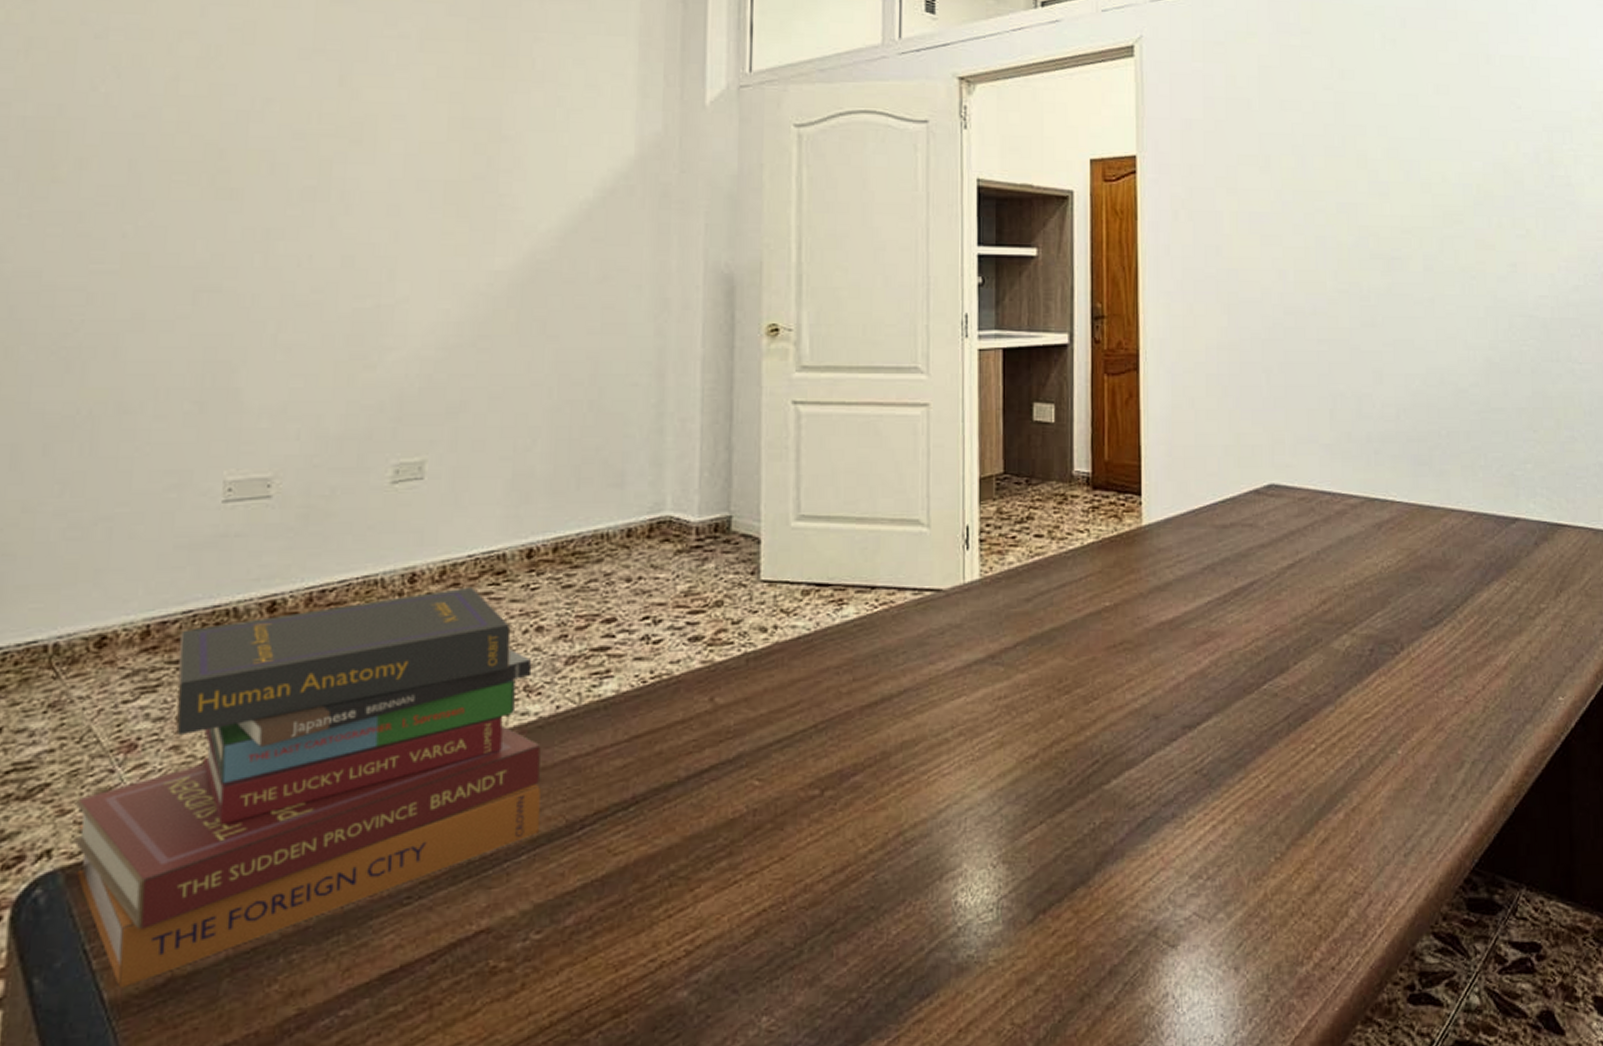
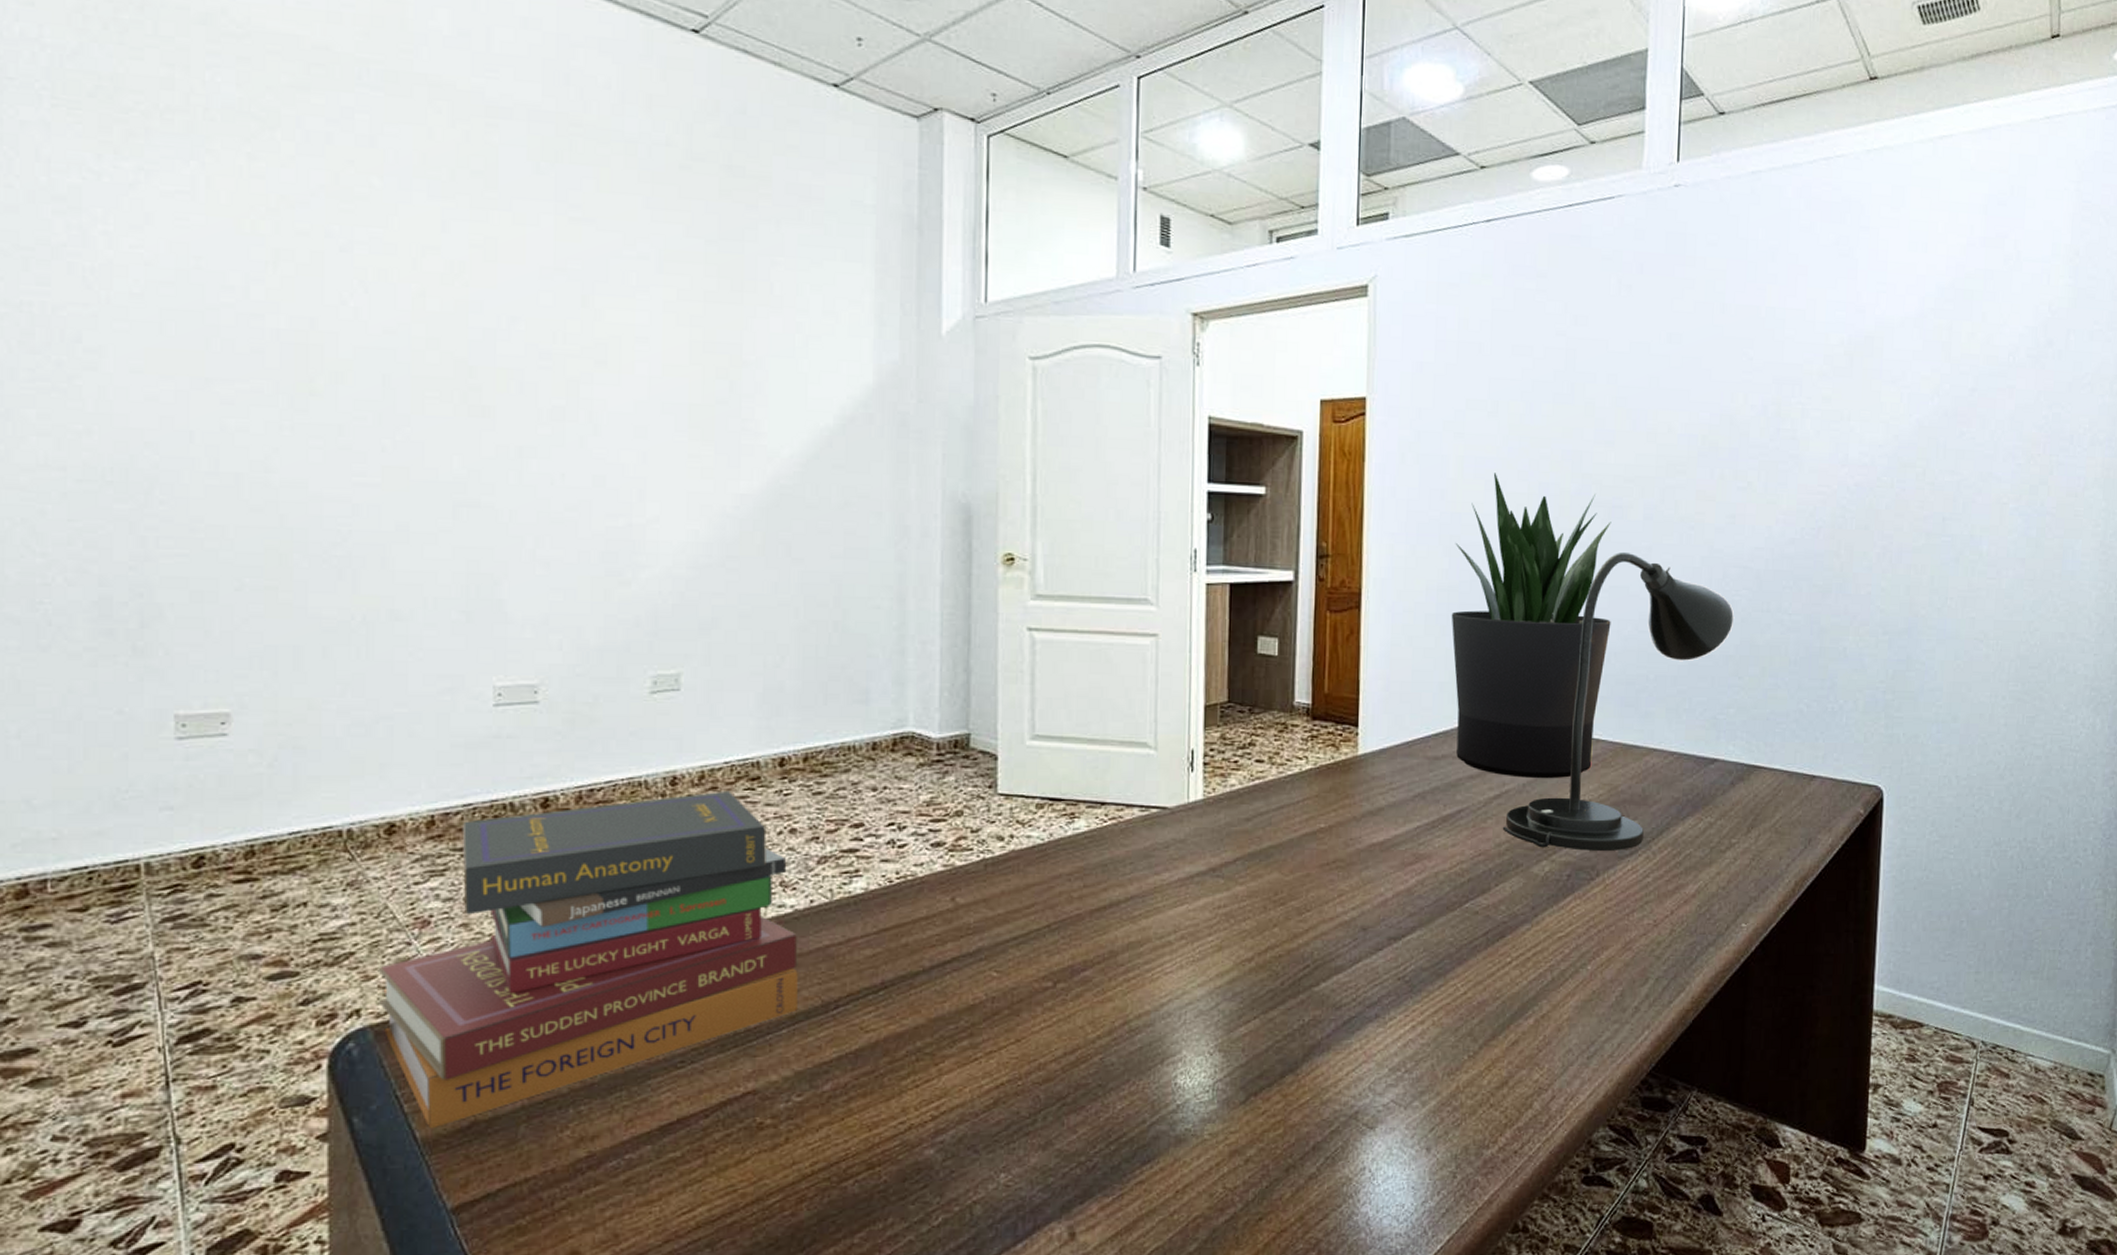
planter: none [1232,227,1398,546] -> present [1451,473,1611,779]
desk lamp: none [1298,304,1523,622] -> present [1502,551,1734,851]

